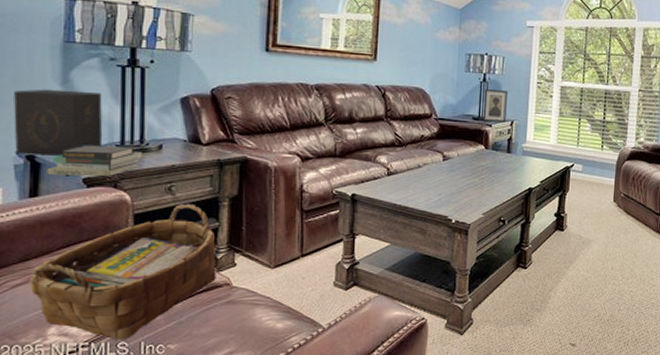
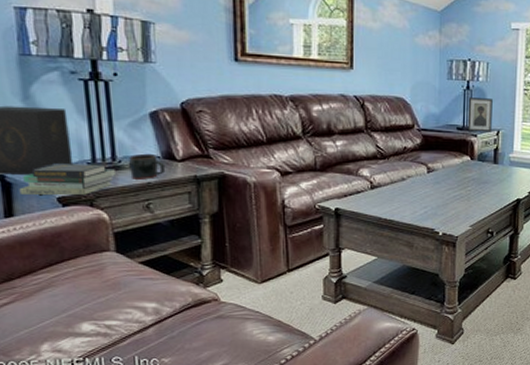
woven basket: present [29,203,216,340] -> none [16,221,204,355]
mug: none [156,138,191,162] -> present [129,154,166,179]

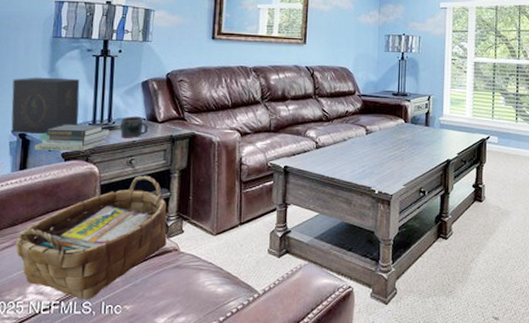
woven basket: none [16,221,204,355] -> present [15,175,167,300]
picture frame: present [467,98,493,132] -> none [402,67,424,98]

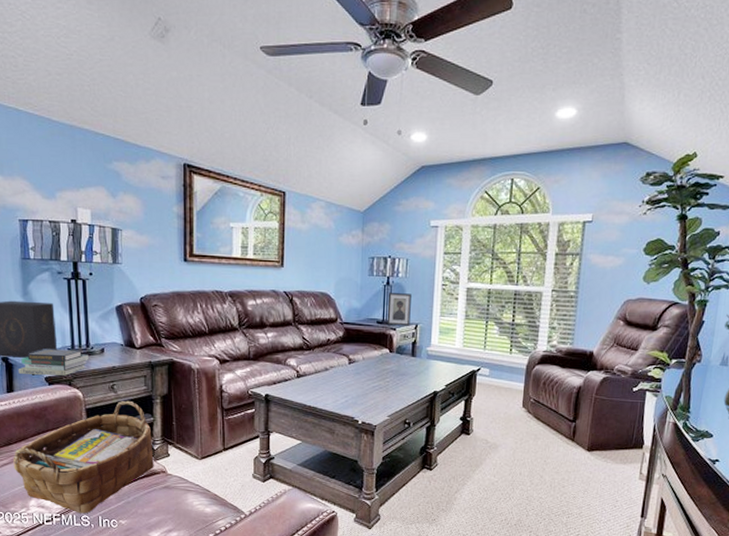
mug: present [120,117,149,138] -> none [99,342,127,364]
picture frame: none [402,67,424,98] -> present [387,293,411,326]

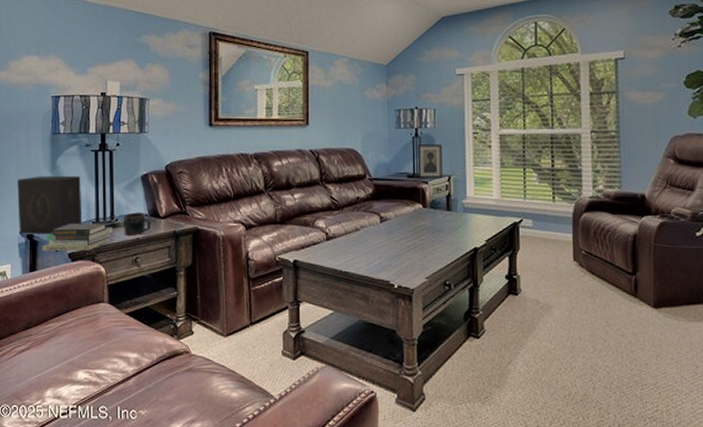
woven basket: present [13,400,154,514] -> none [31,274,177,404]
mug: none [99,342,127,364] -> present [124,213,151,236]

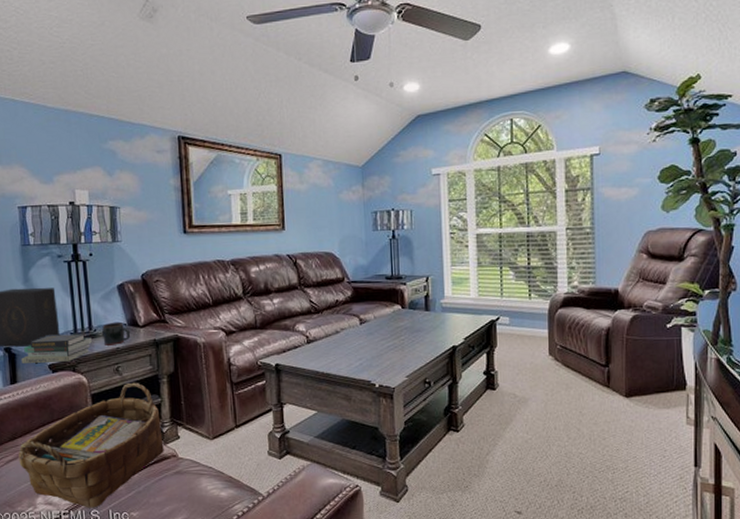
woven basket: none [31,274,177,404] -> present [18,382,164,508]
picture frame: present [417,144,443,179] -> none [395,245,421,280]

